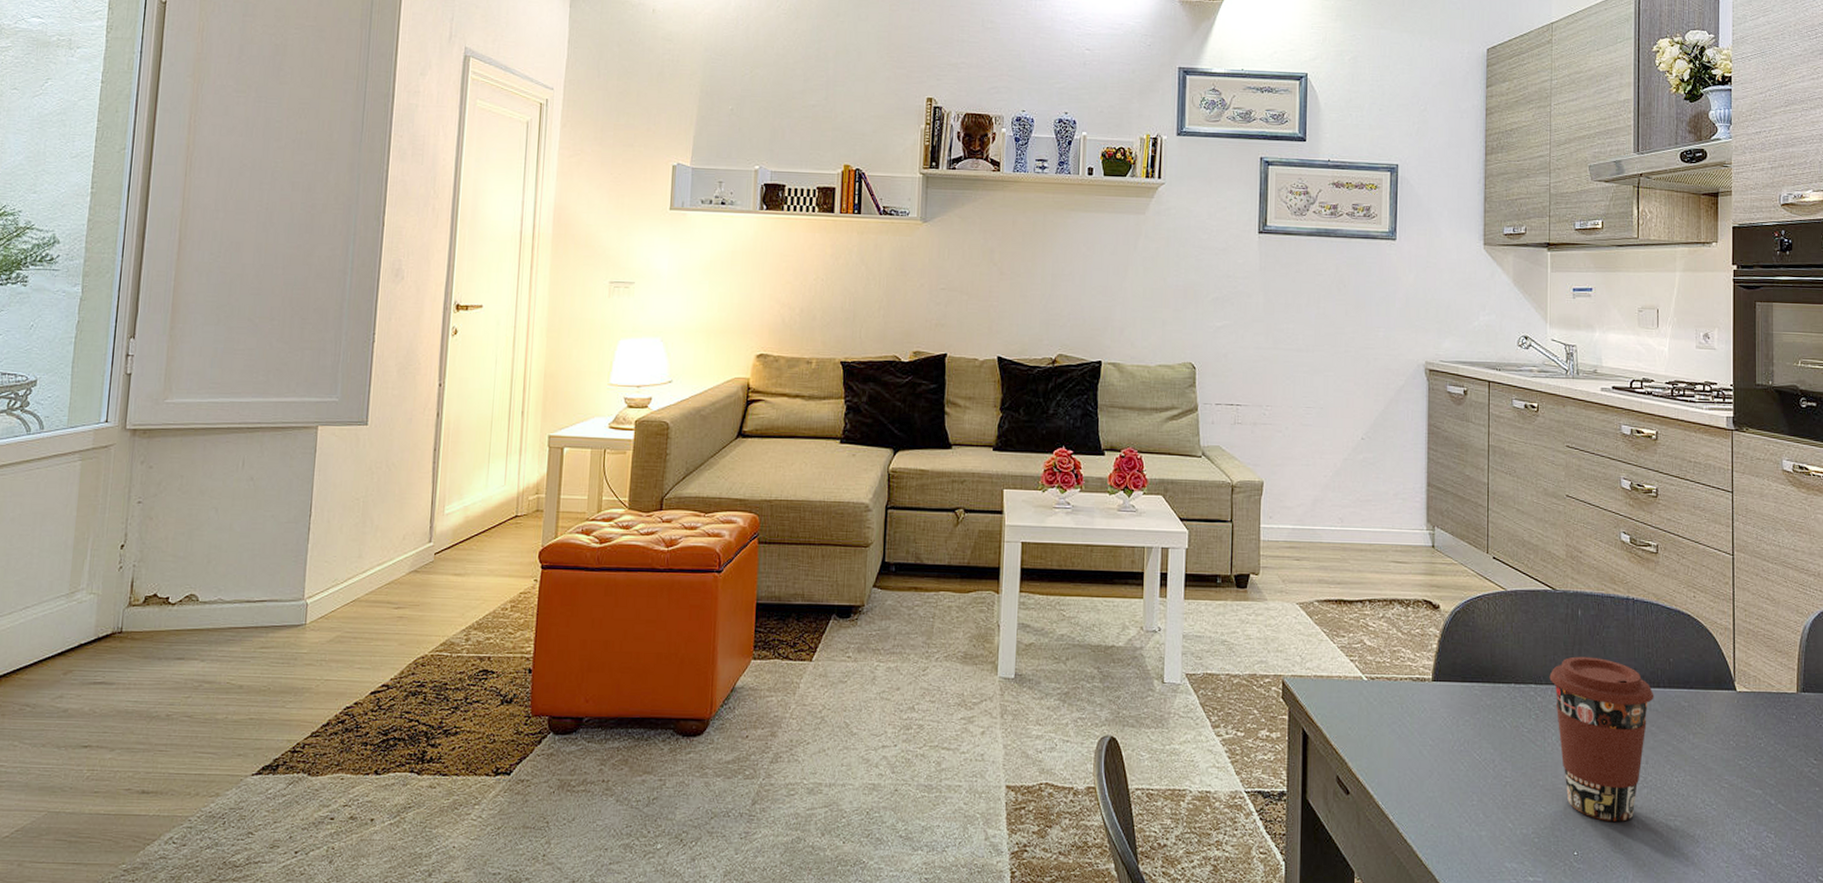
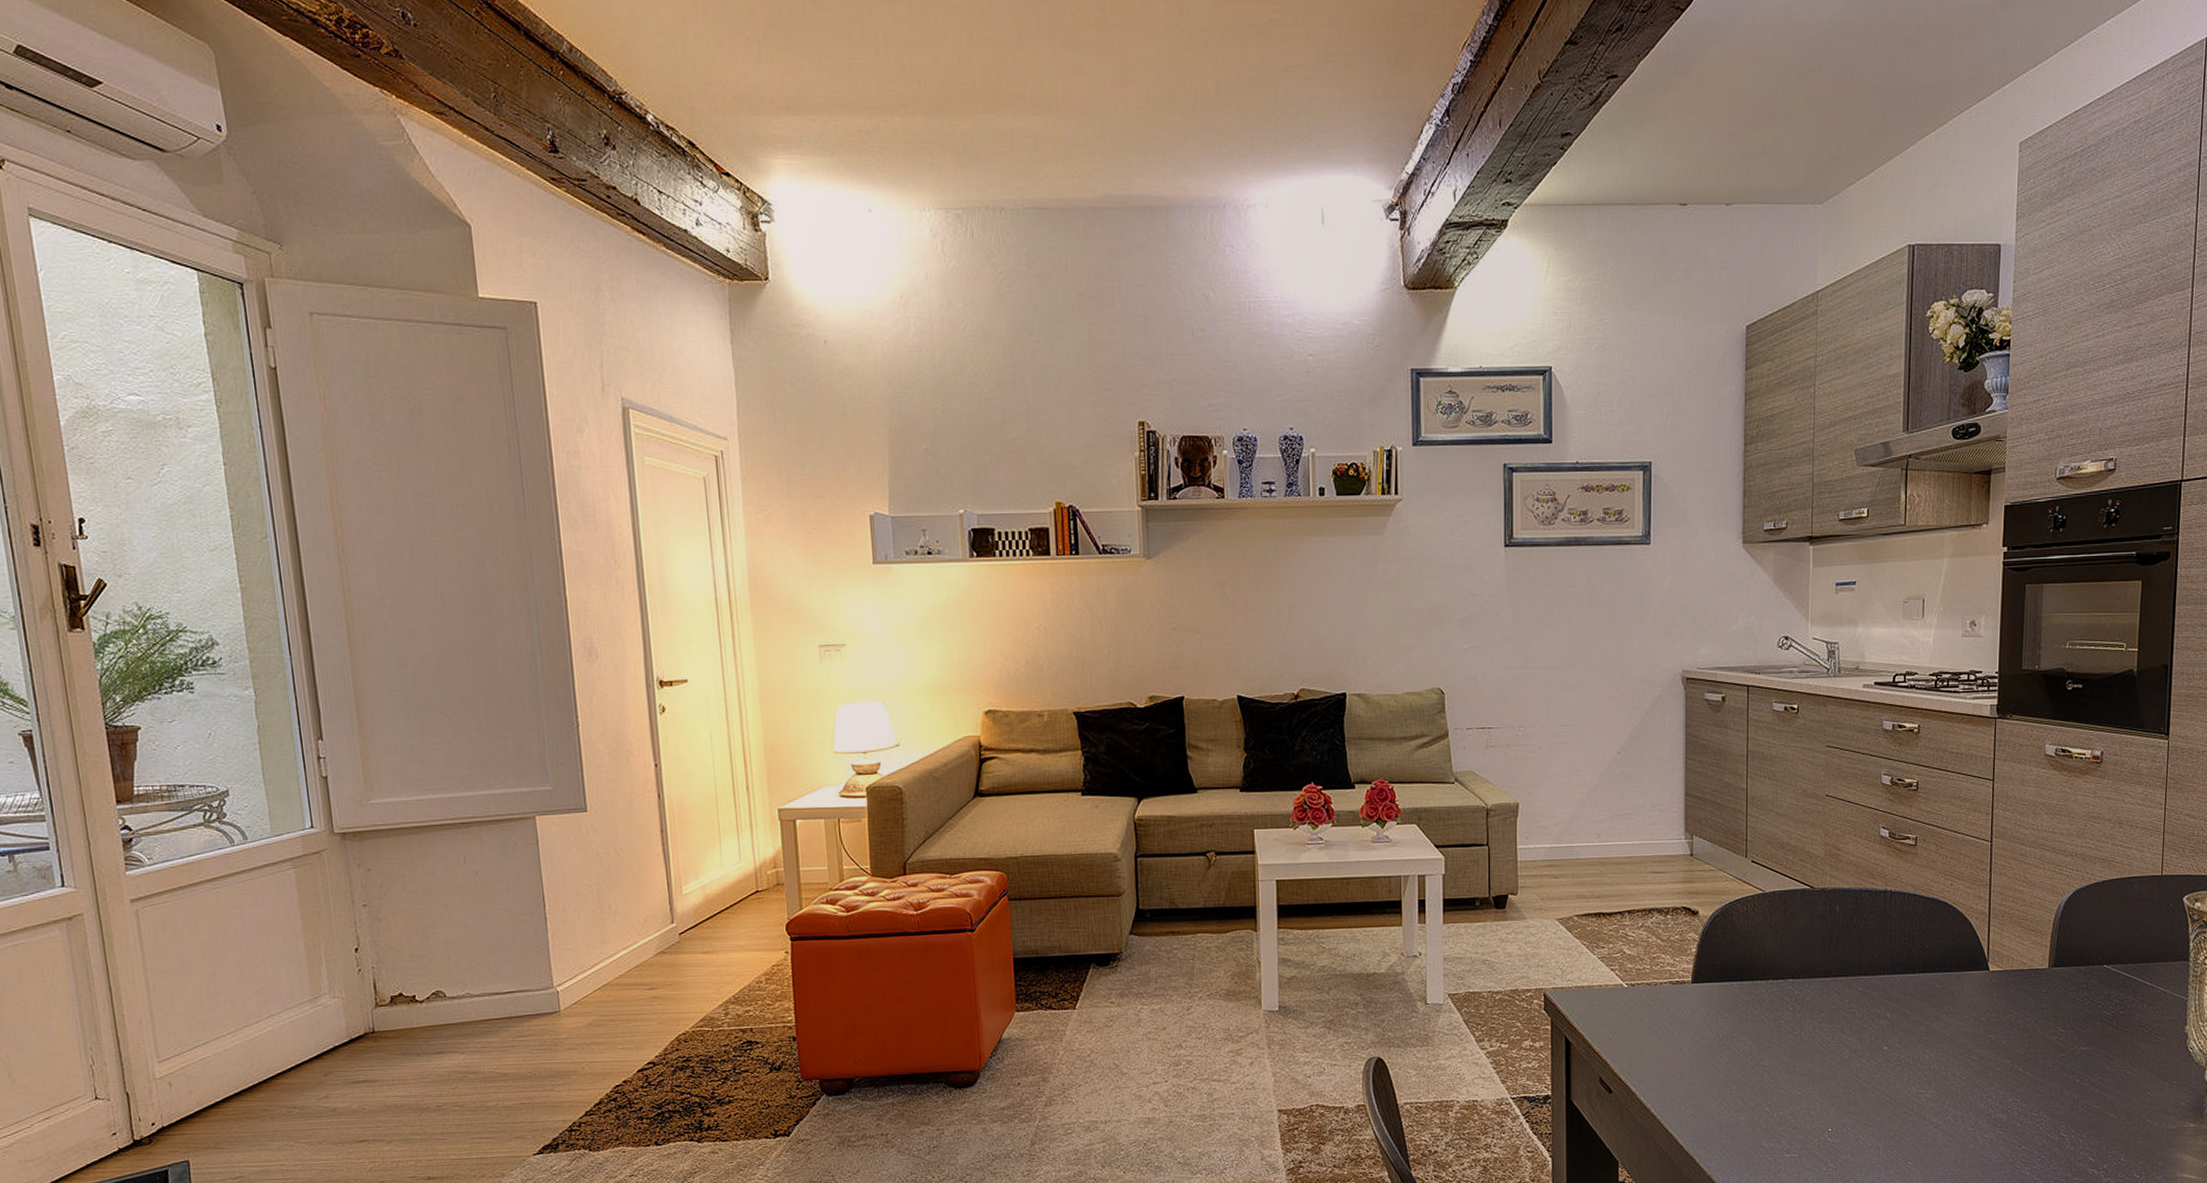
coffee cup: present [1549,656,1654,822] -> none [1807,949,1909,1099]

